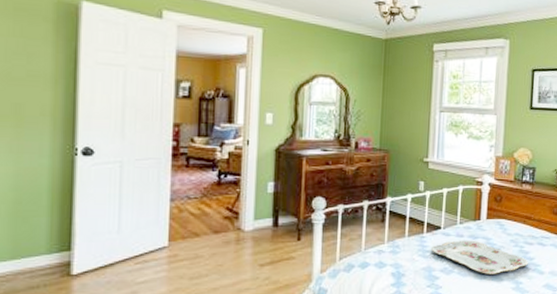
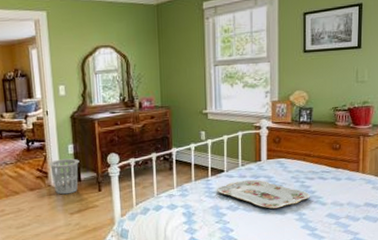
waste basket: none [242,198,279,241] -> present [49,158,80,195]

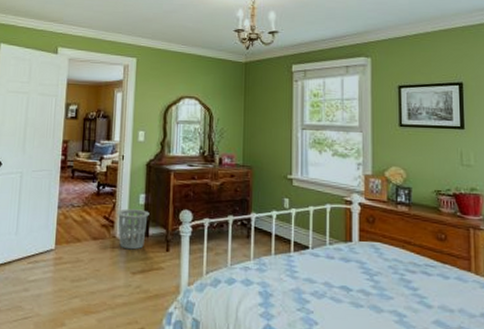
serving tray: present [216,179,310,209] -> none [299,262,412,303]

